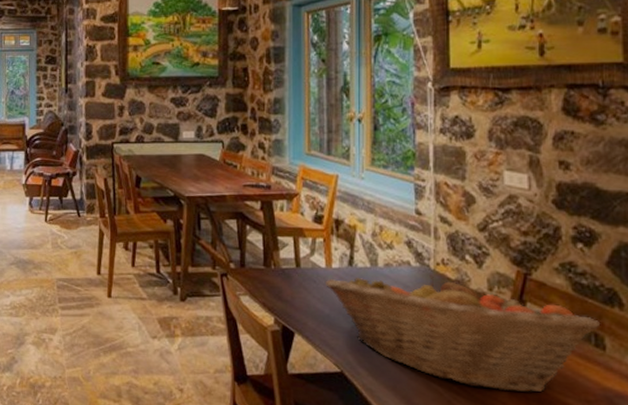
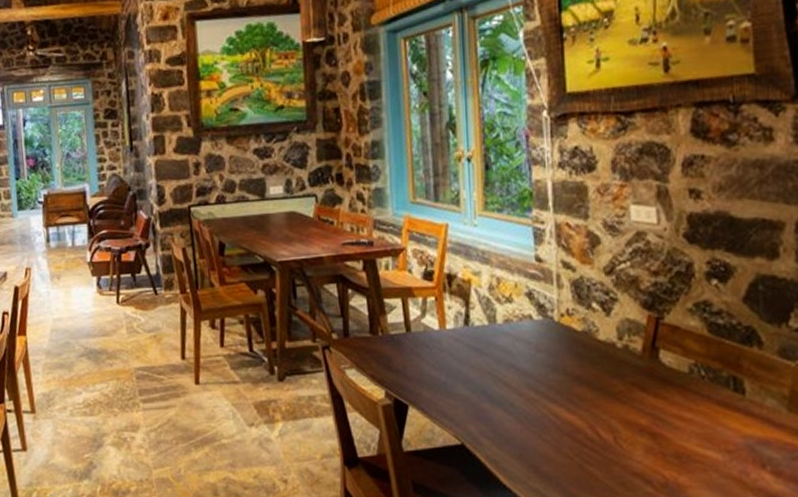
fruit basket: present [324,274,601,393] -> none [439,327,739,449]

